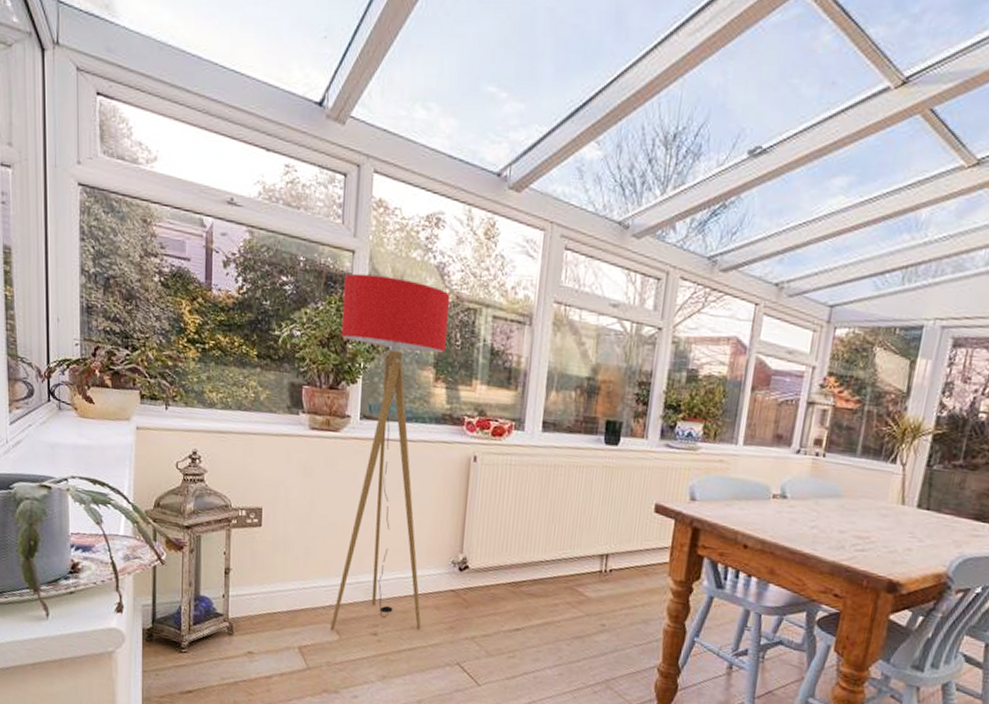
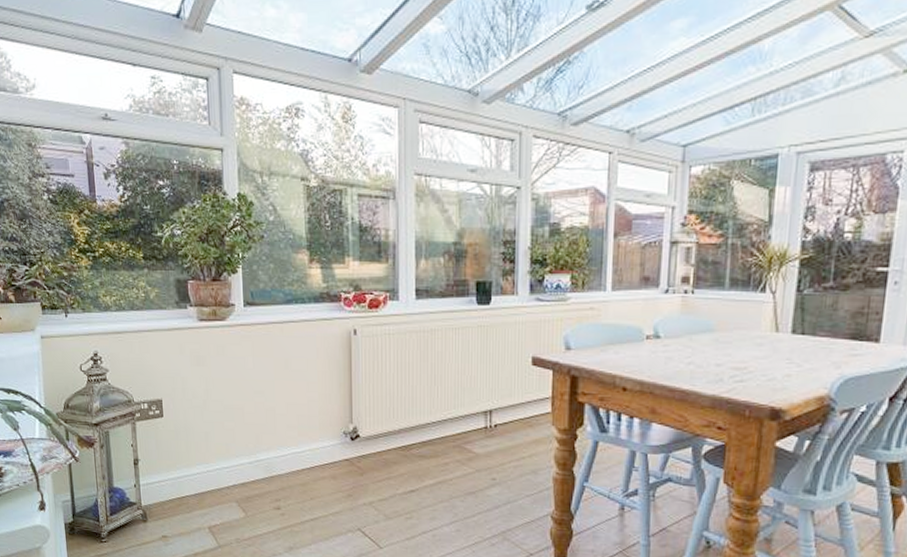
floor lamp: present [330,273,451,631] -> none [215,169,321,509]

